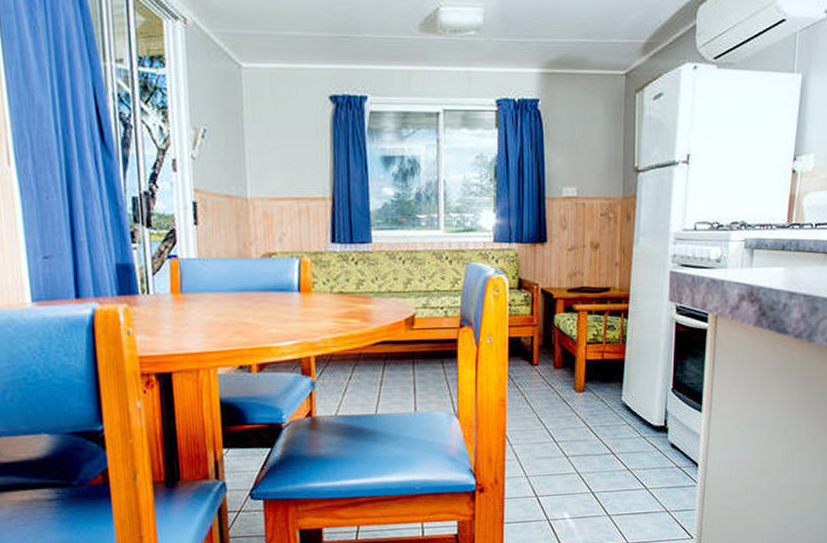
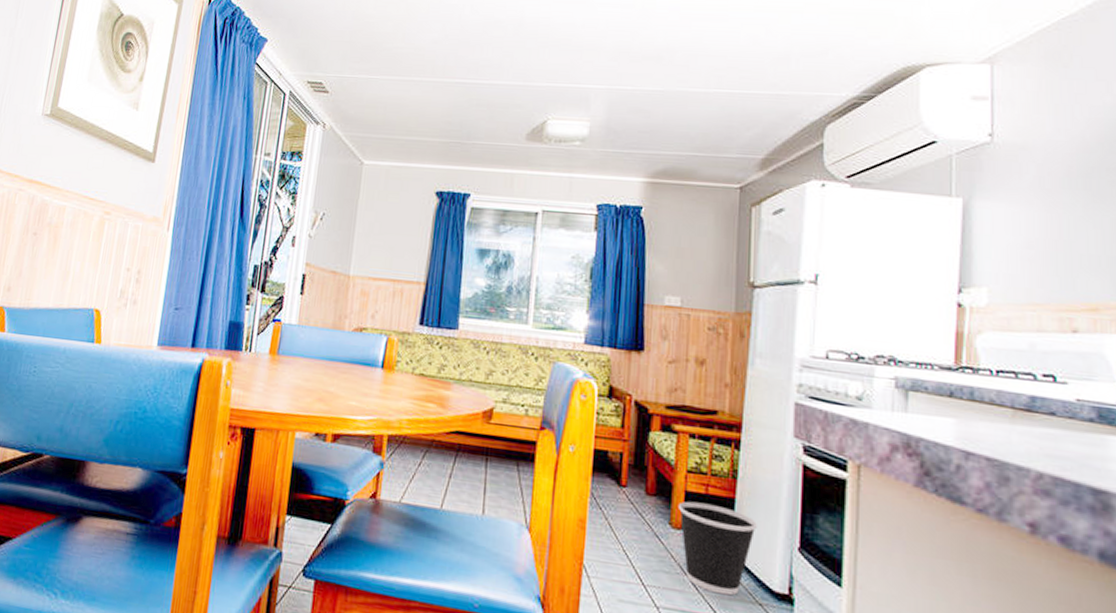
wastebasket: none [580,367,641,437] -> present [677,501,757,596]

